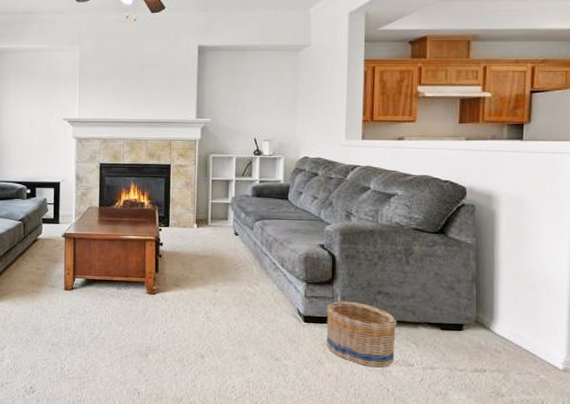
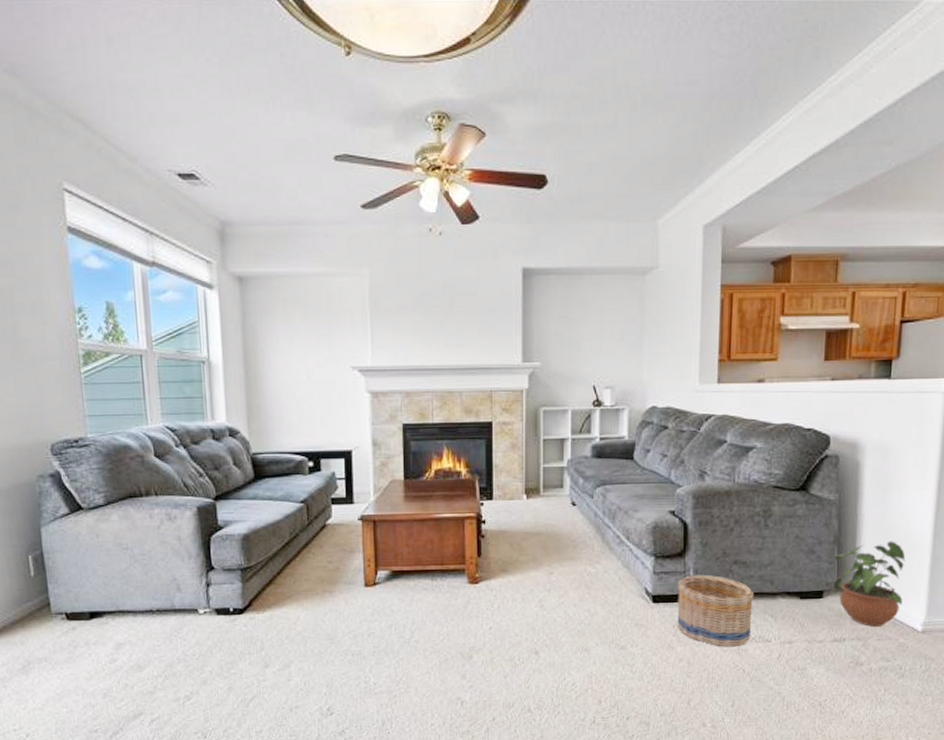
potted plant: none [473,283,544,361] -> present [833,541,906,626]

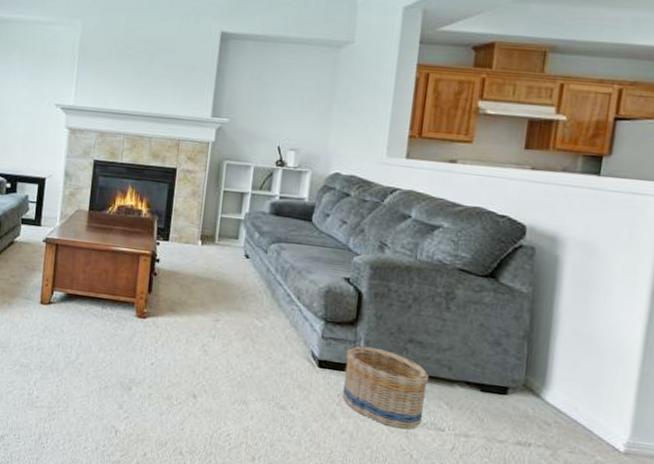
potted plant: present [833,541,906,626] -> none [520,345,609,438]

